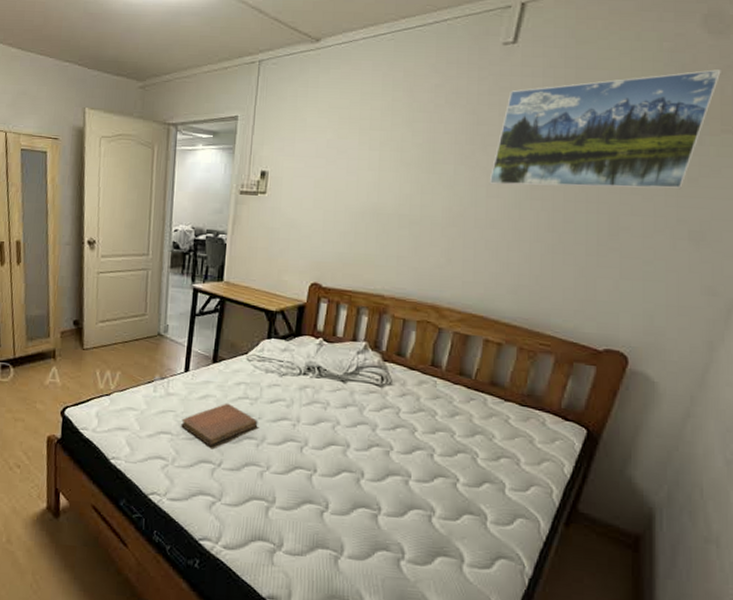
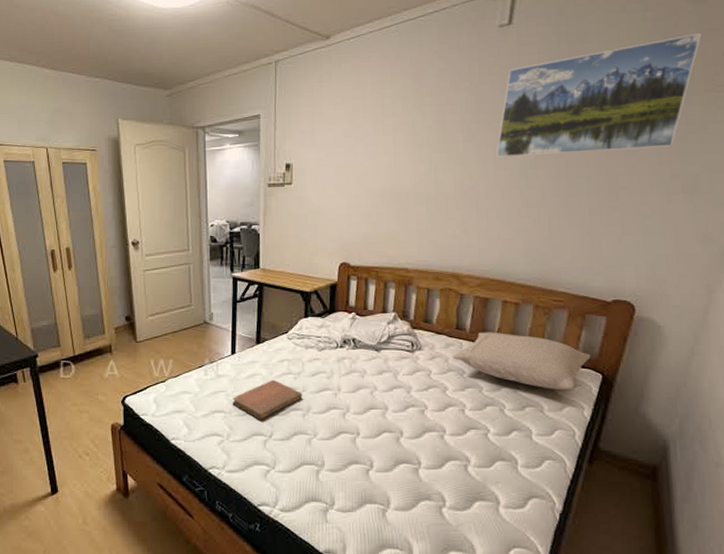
pillow: none [424,371,576,444] -> present [451,332,591,391]

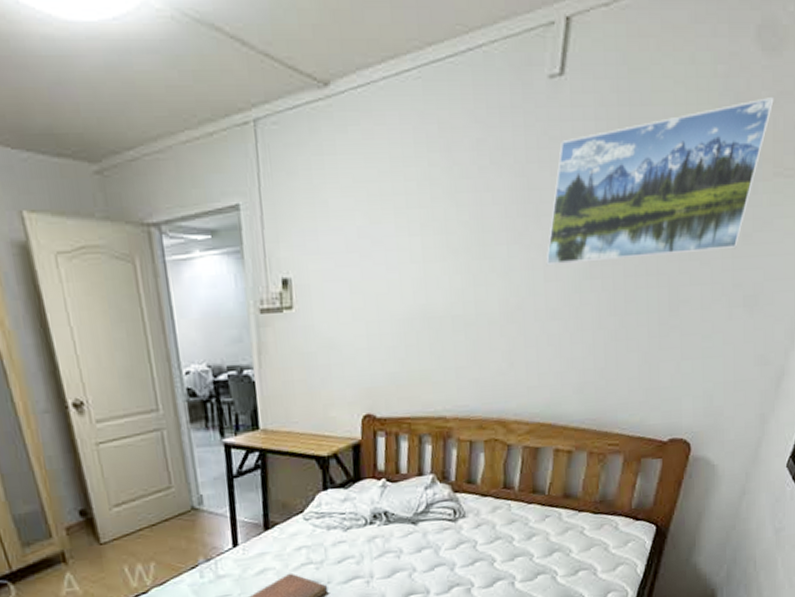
pillow: present [451,332,591,391] -> none [499,487,645,548]

